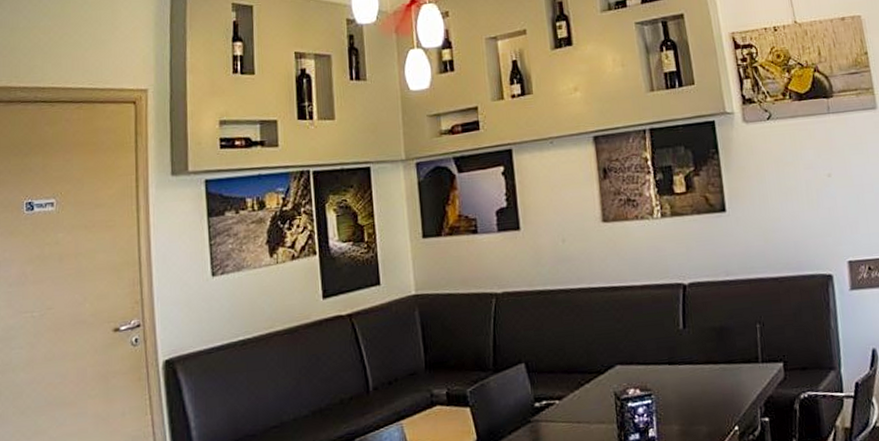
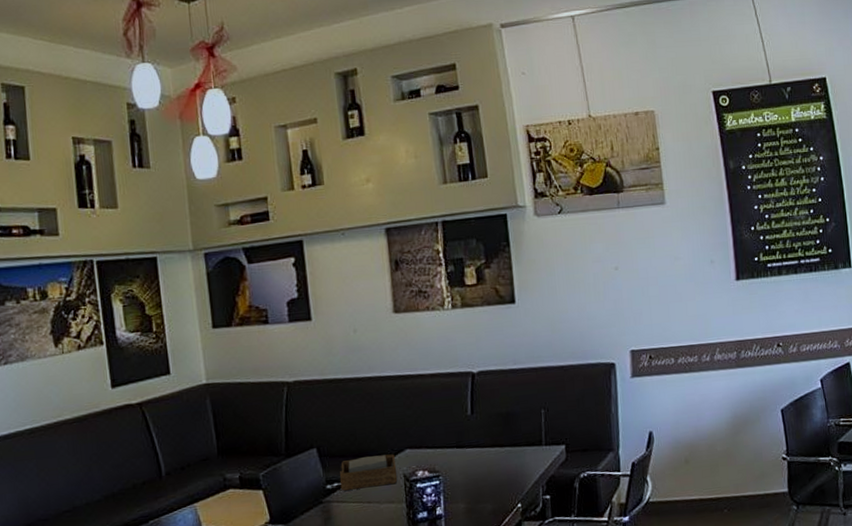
napkin holder: none [548,370,608,409] -> present [339,454,398,491]

